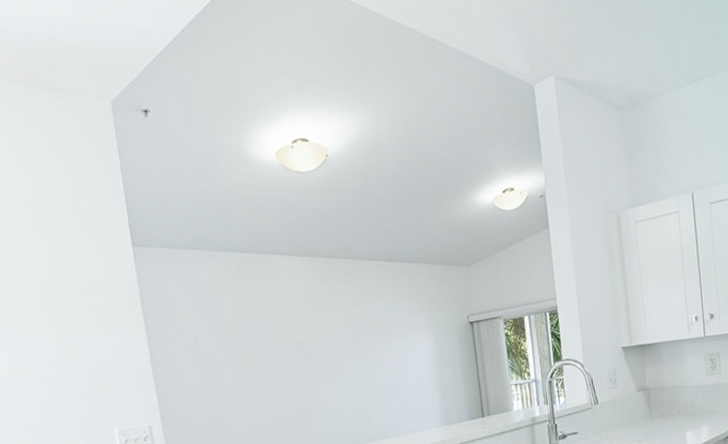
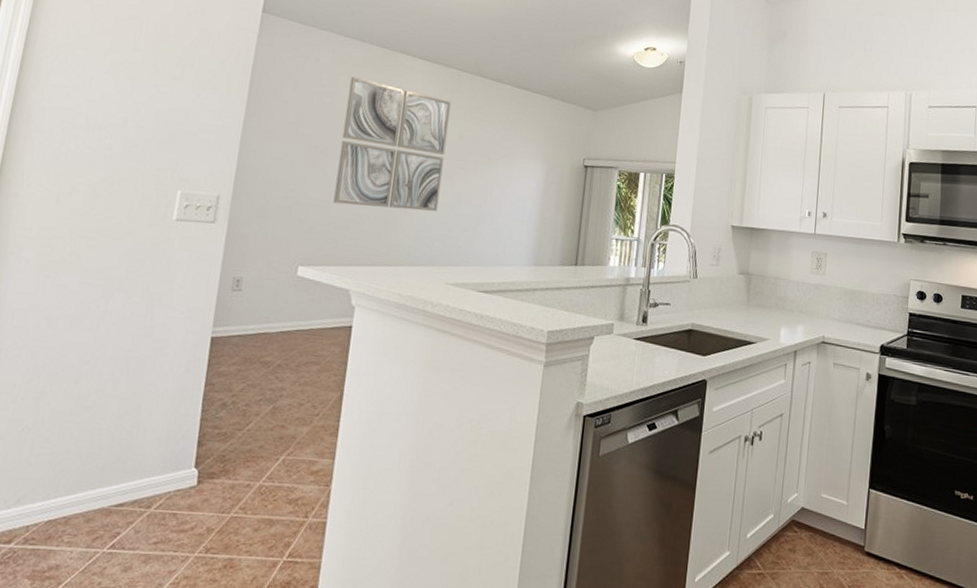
wall art: none [232,288,345,410] -> present [333,77,451,211]

